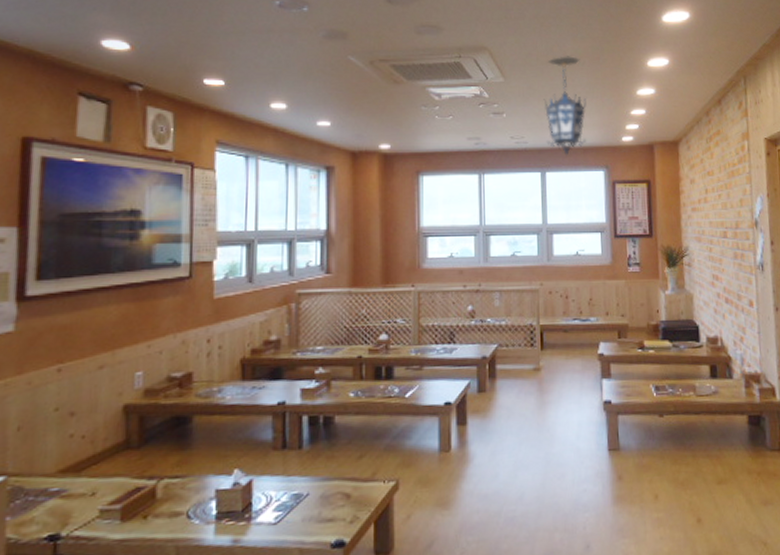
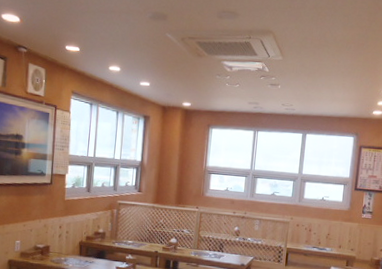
hanging lantern: present [543,56,587,156] -> none [310,41,347,123]

